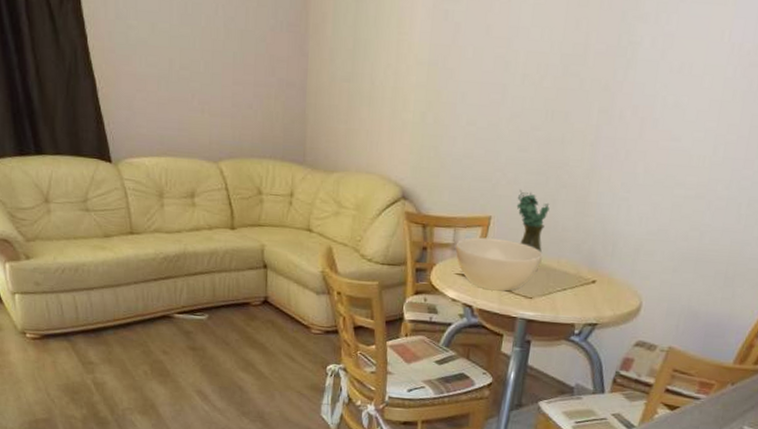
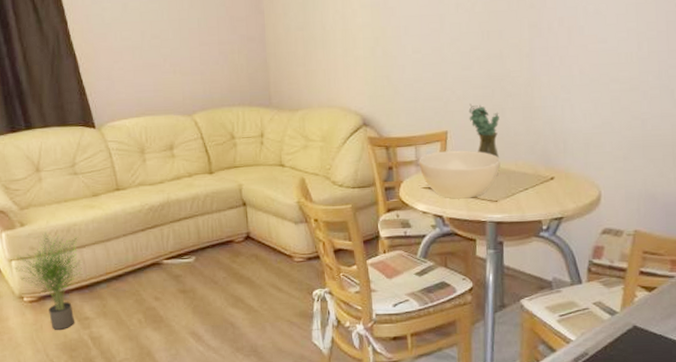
potted plant: none [17,267,90,371] -> present [13,231,83,330]

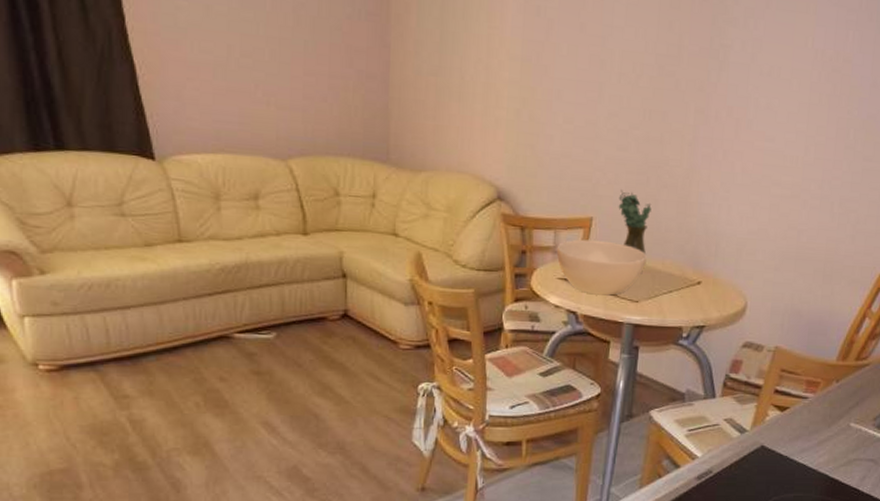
potted plant: present [13,231,83,330] -> none [26,284,125,408]

